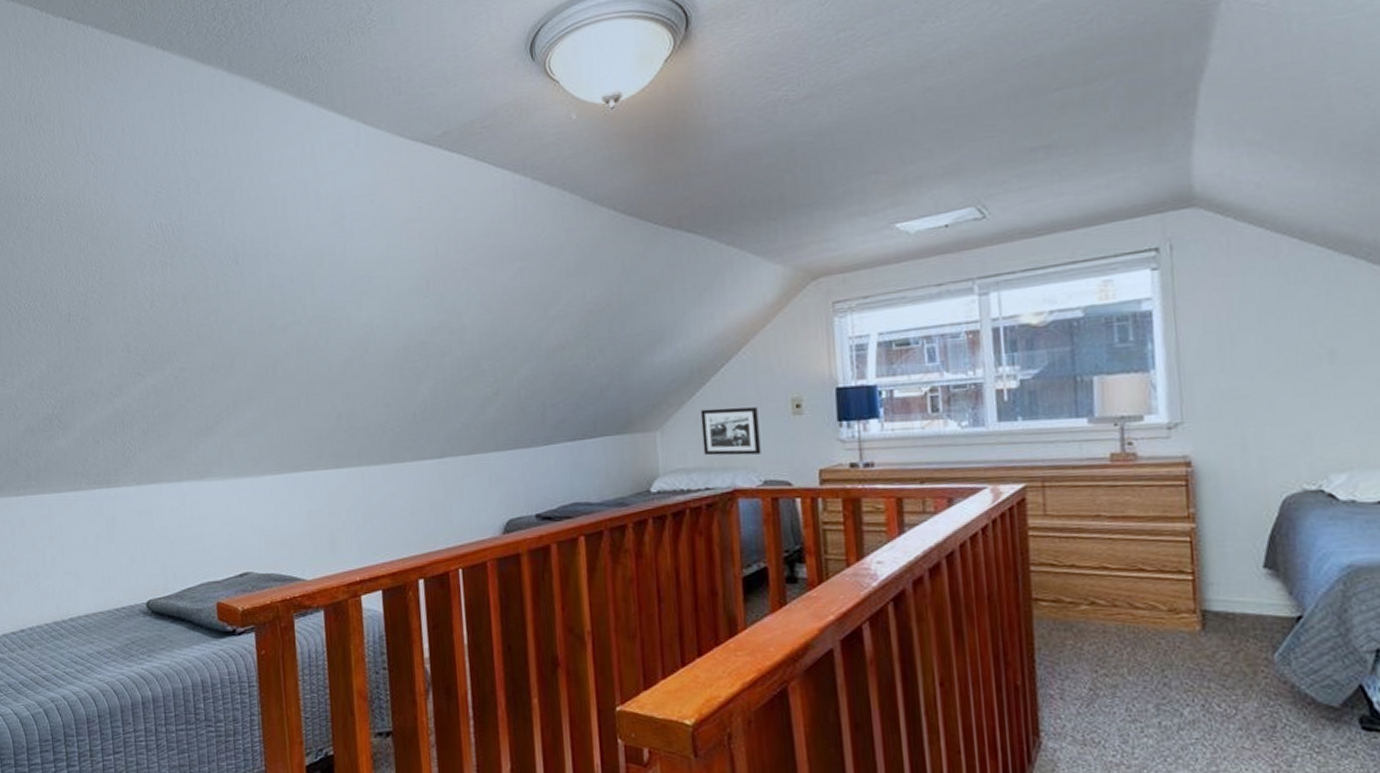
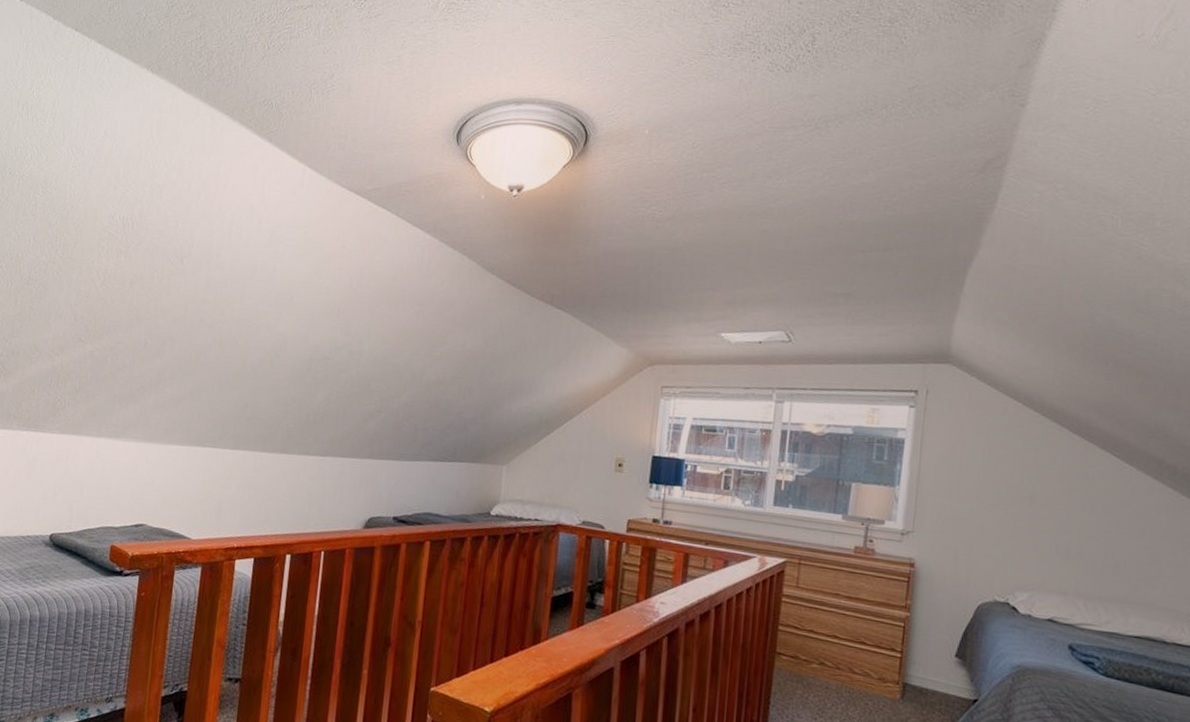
picture frame: present [700,407,761,456] -> none [539,454,588,499]

